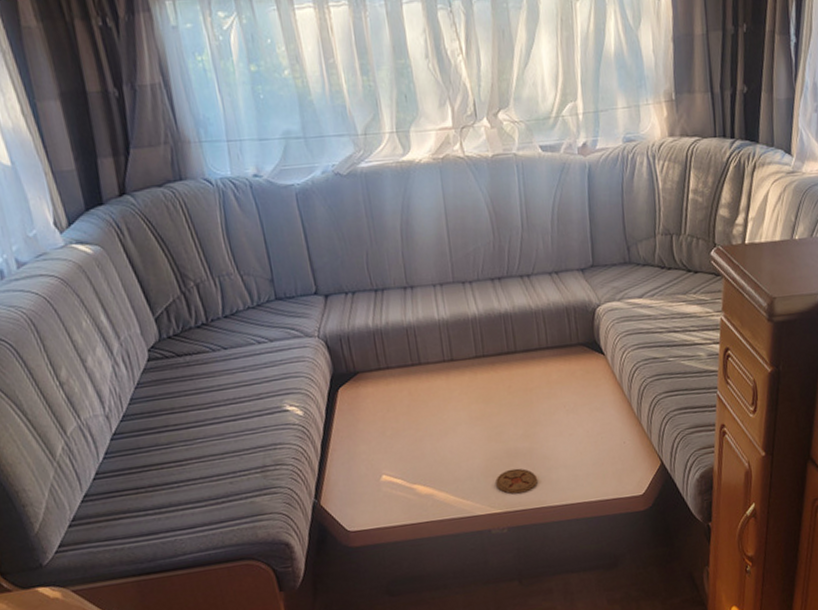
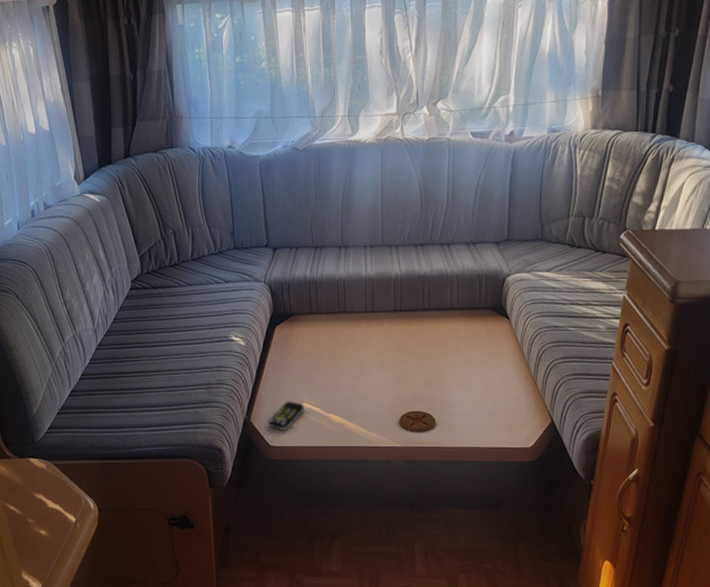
remote control: none [342,474,385,512] -> present [268,400,304,431]

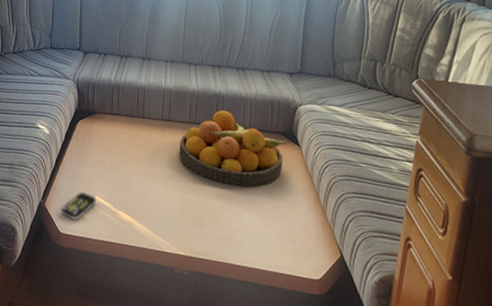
fruit bowl: none [386,292,496,370] -> present [179,110,287,188]
coaster: present [399,410,436,432] -> none [186,220,222,245]

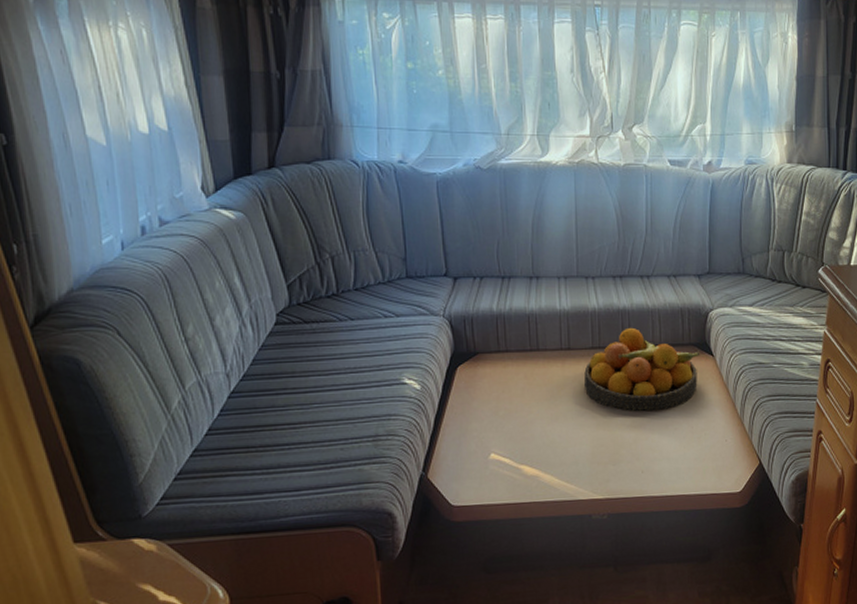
remote control: present [60,191,96,220] -> none [449,451,492,487]

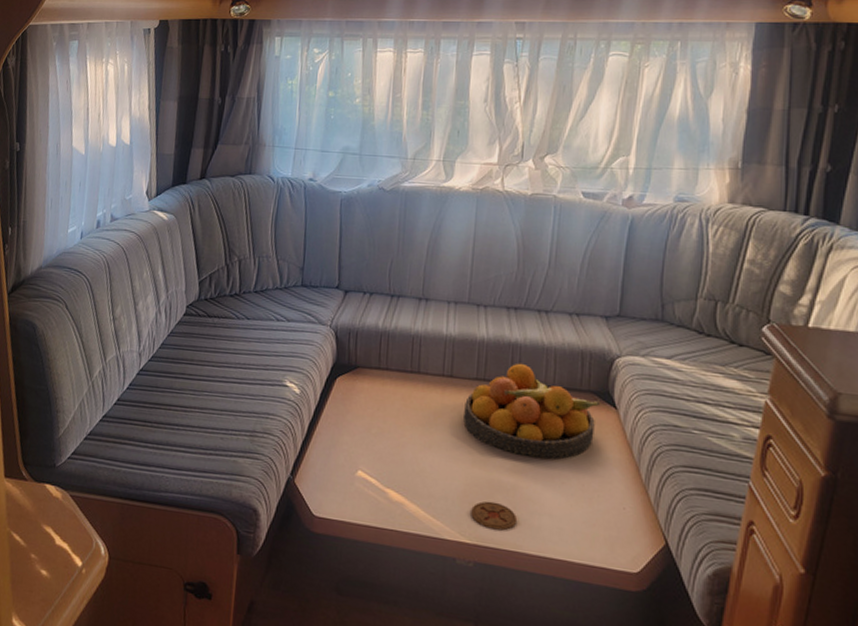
coaster: none [600,457,640,482] -> present [471,501,517,531]

